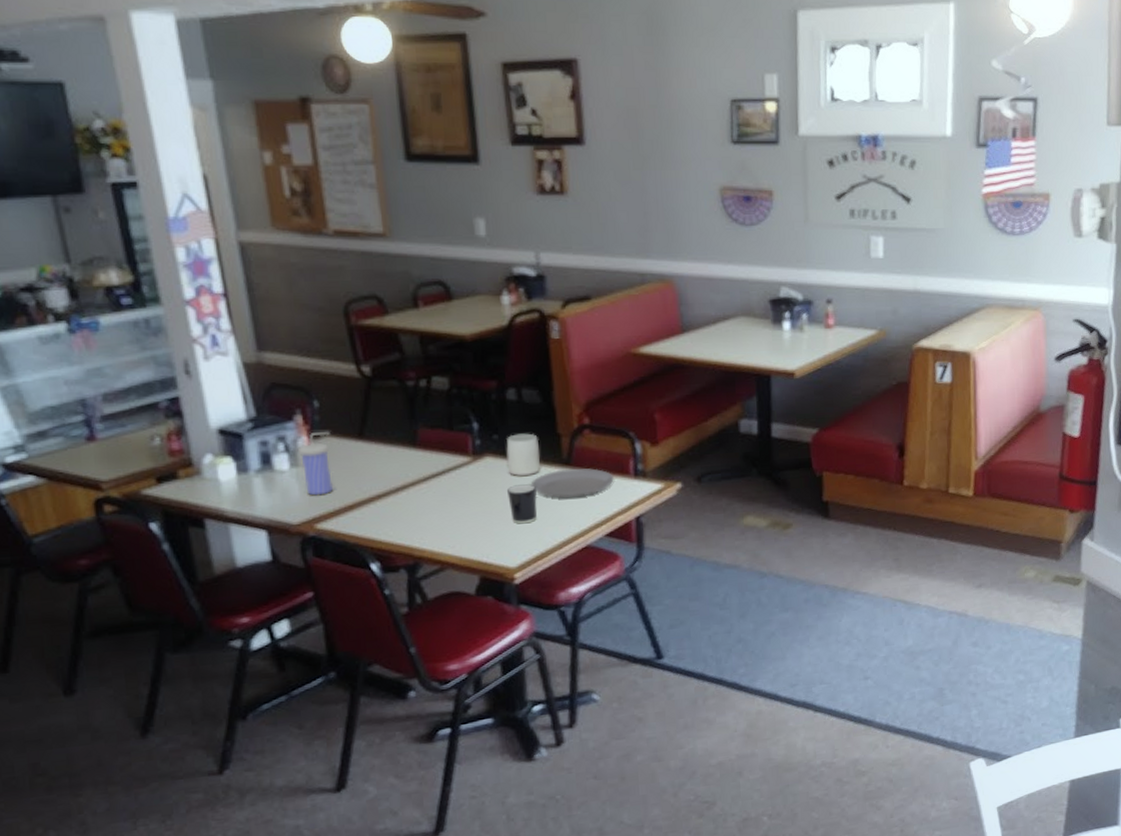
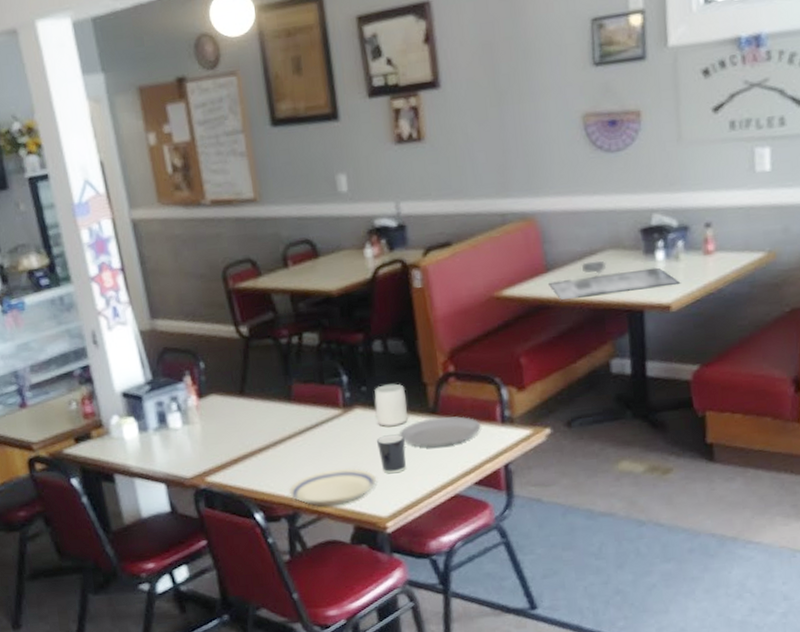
beverage cup: present [297,431,333,496] -> none [188,390,220,451]
plate: none [410,517,506,557] -> present [289,468,377,507]
newspaper: none [684,326,804,361] -> present [549,260,681,300]

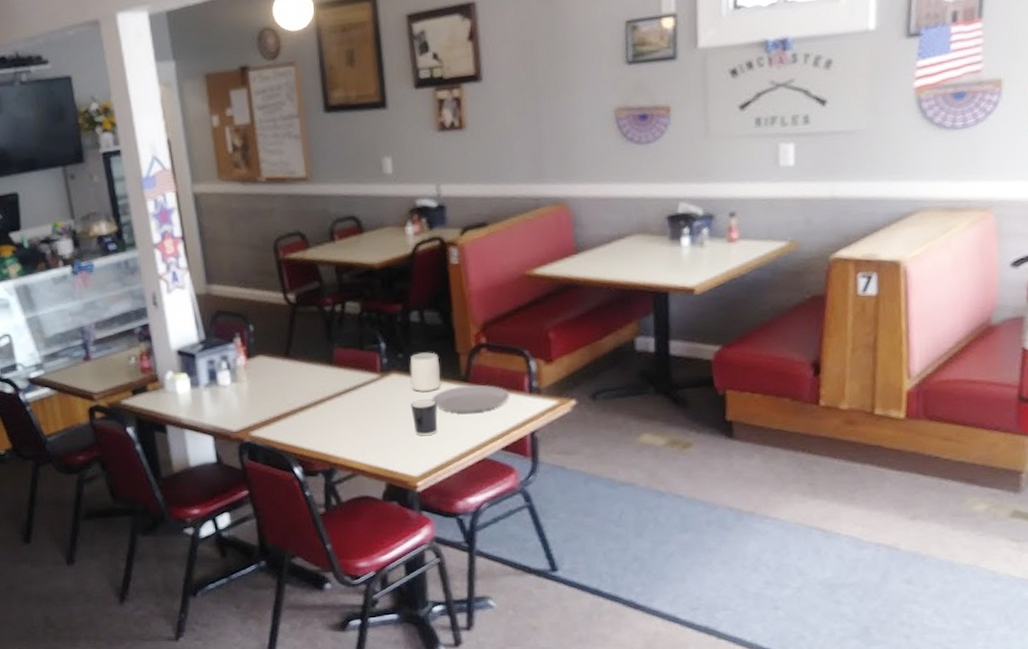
plate: present [289,468,377,507] -> none [327,429,410,464]
newspaper: present [549,260,681,300] -> none [578,244,705,280]

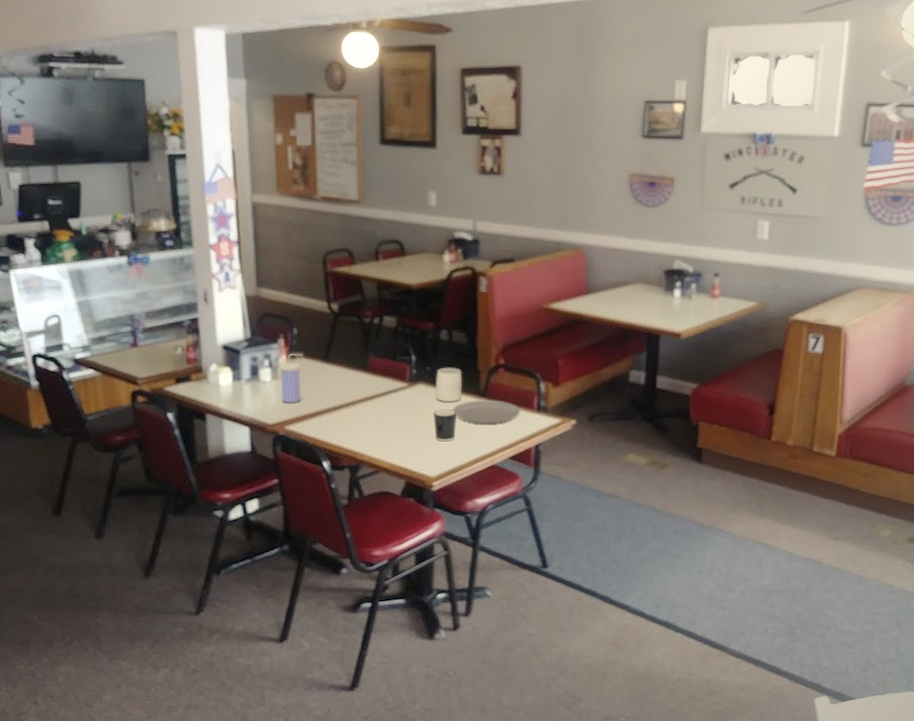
beverage cup: none [237,351,264,407] -> present [278,353,303,404]

